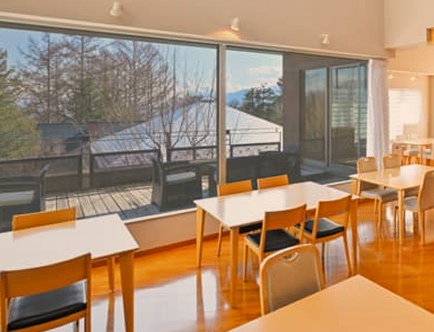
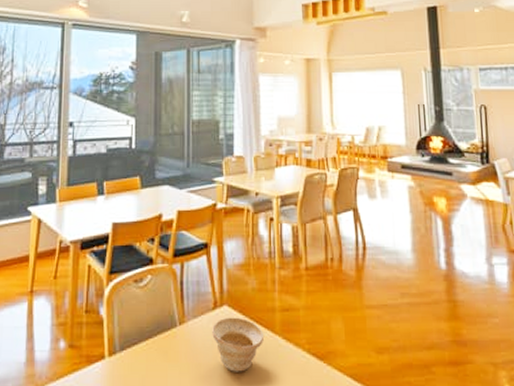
bowl: none [348,283,389,324] -> present [212,317,265,372]

